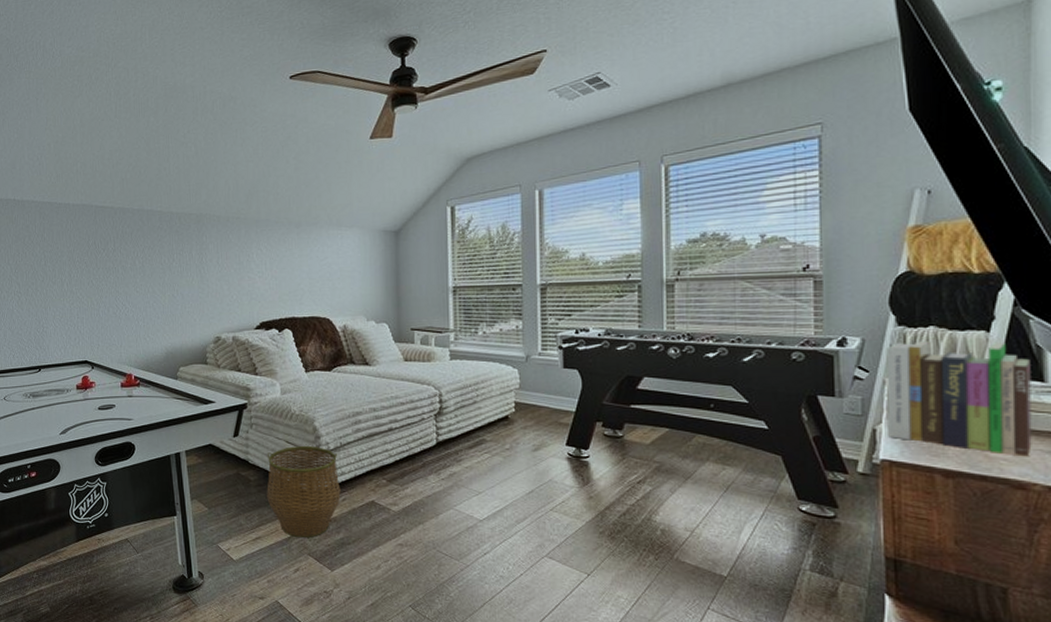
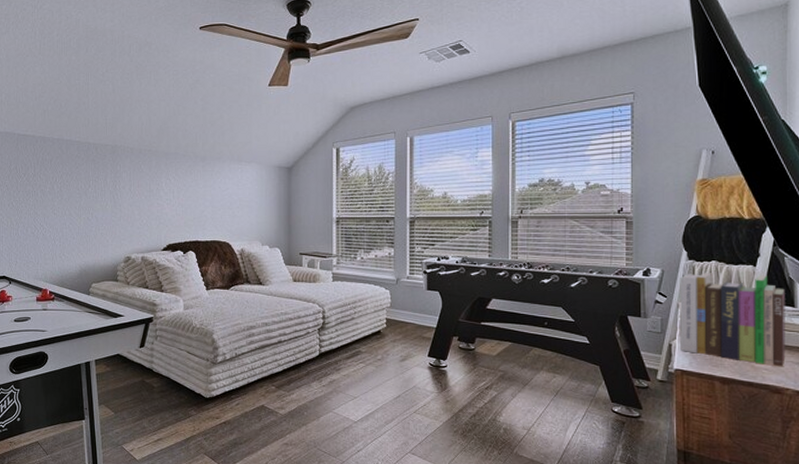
basket: present [266,446,341,538] -> none [168,356,235,438]

